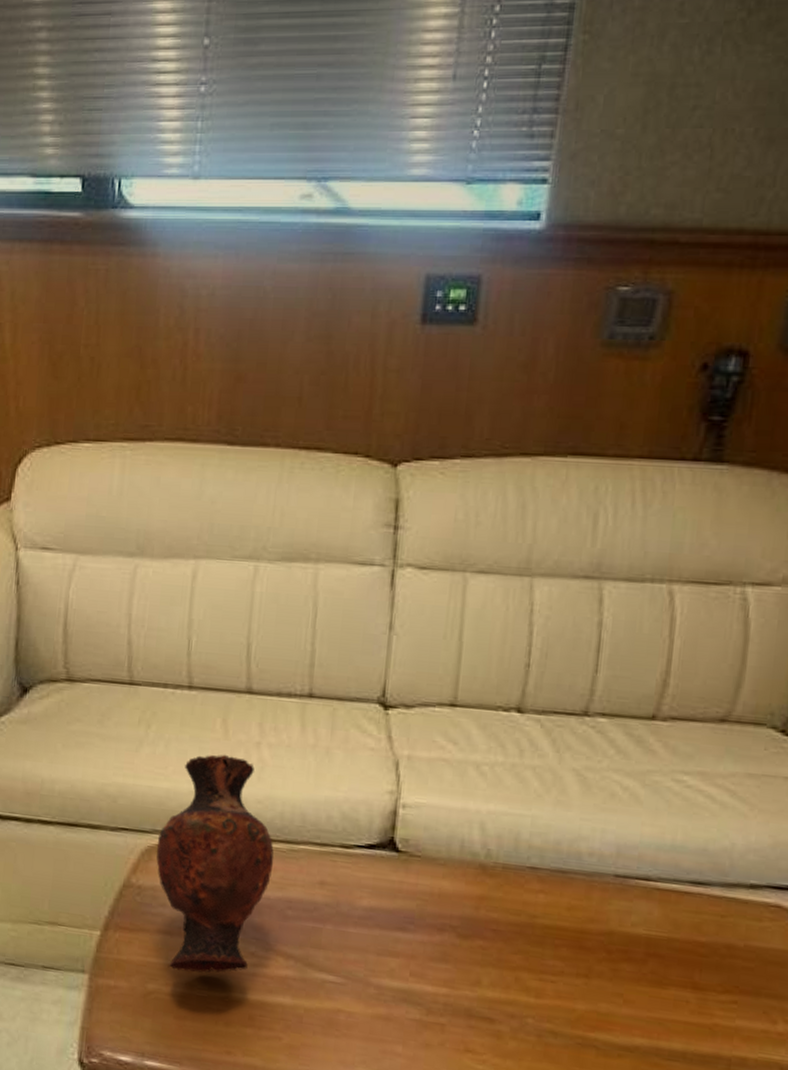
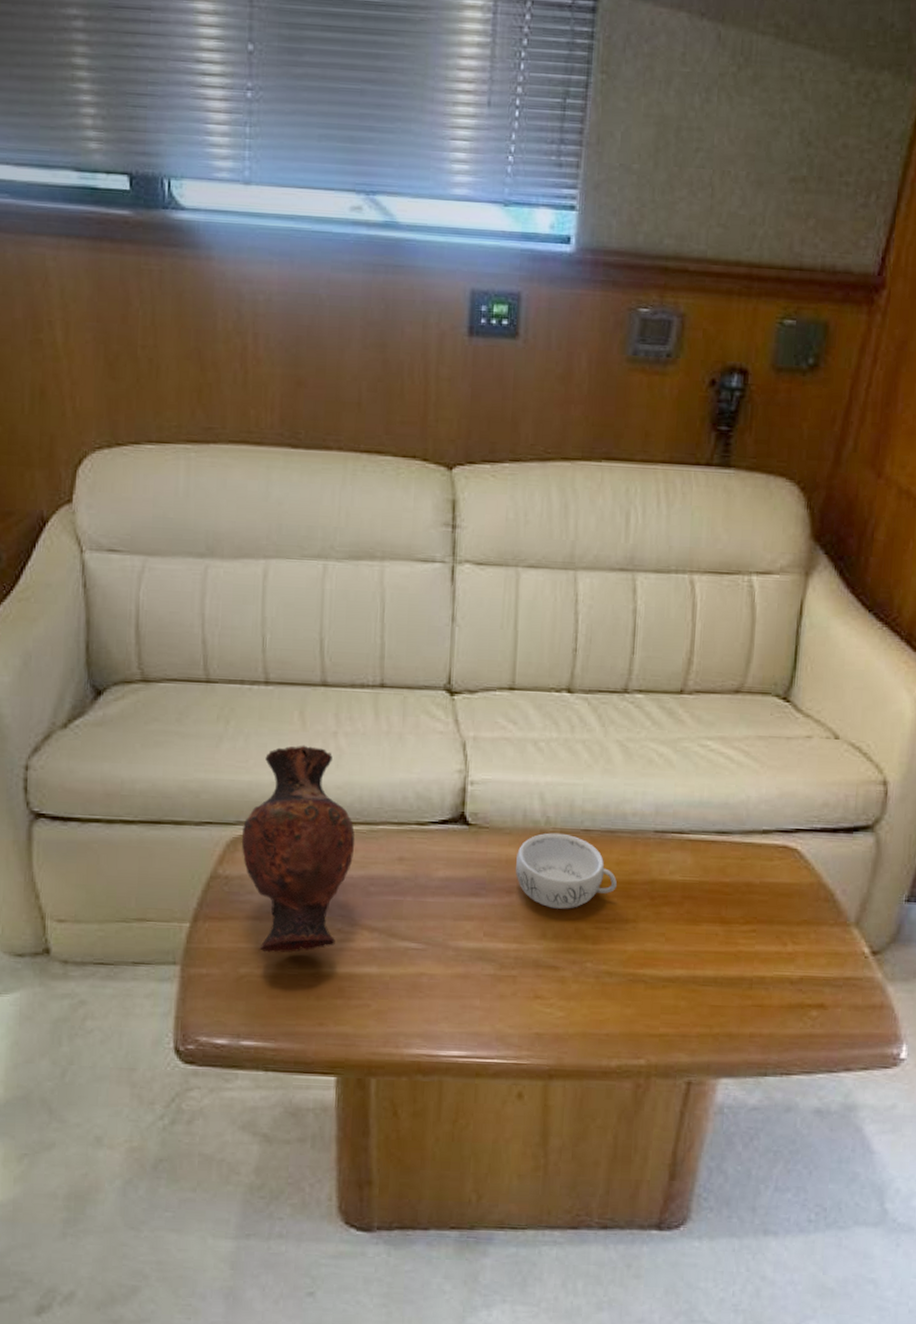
decorative bowl: none [449,867,567,955] -> present [516,833,617,909]

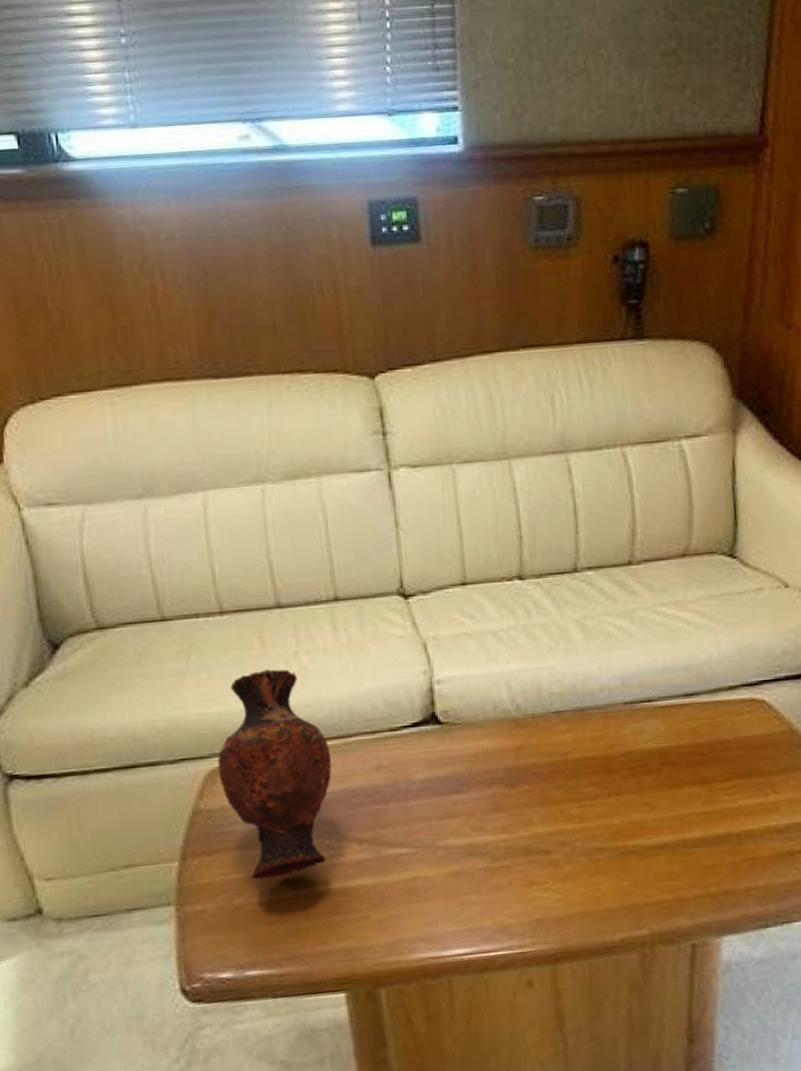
decorative bowl: present [516,833,617,909] -> none [492,718,595,794]

